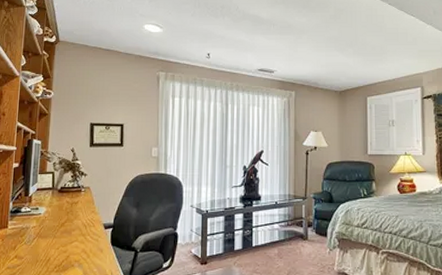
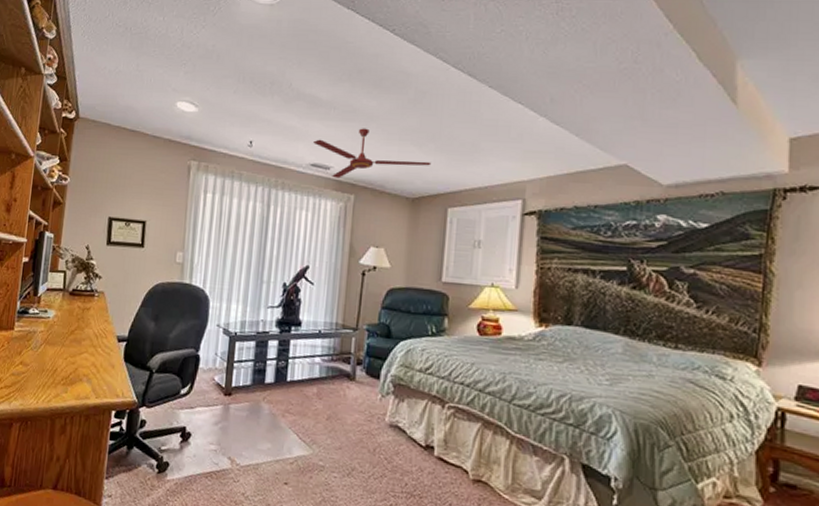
ceiling fan: none [259,39,352,79] -> present [313,128,432,179]

